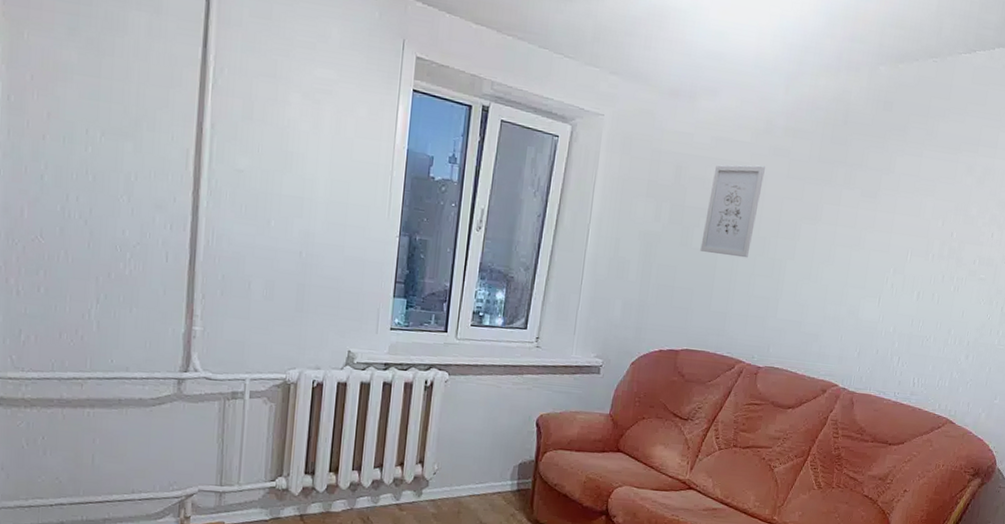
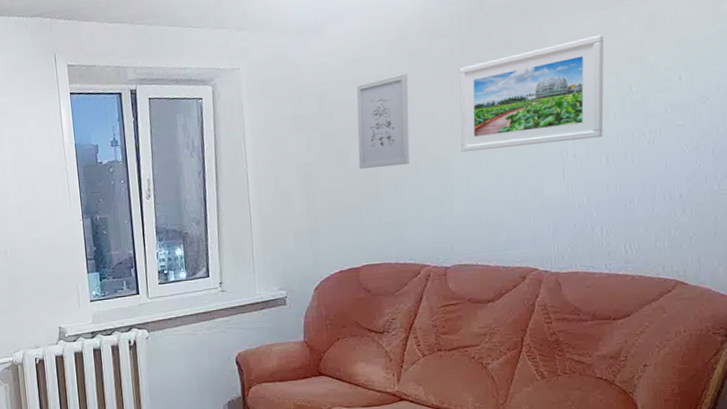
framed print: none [797,174,942,274] -> present [459,34,604,153]

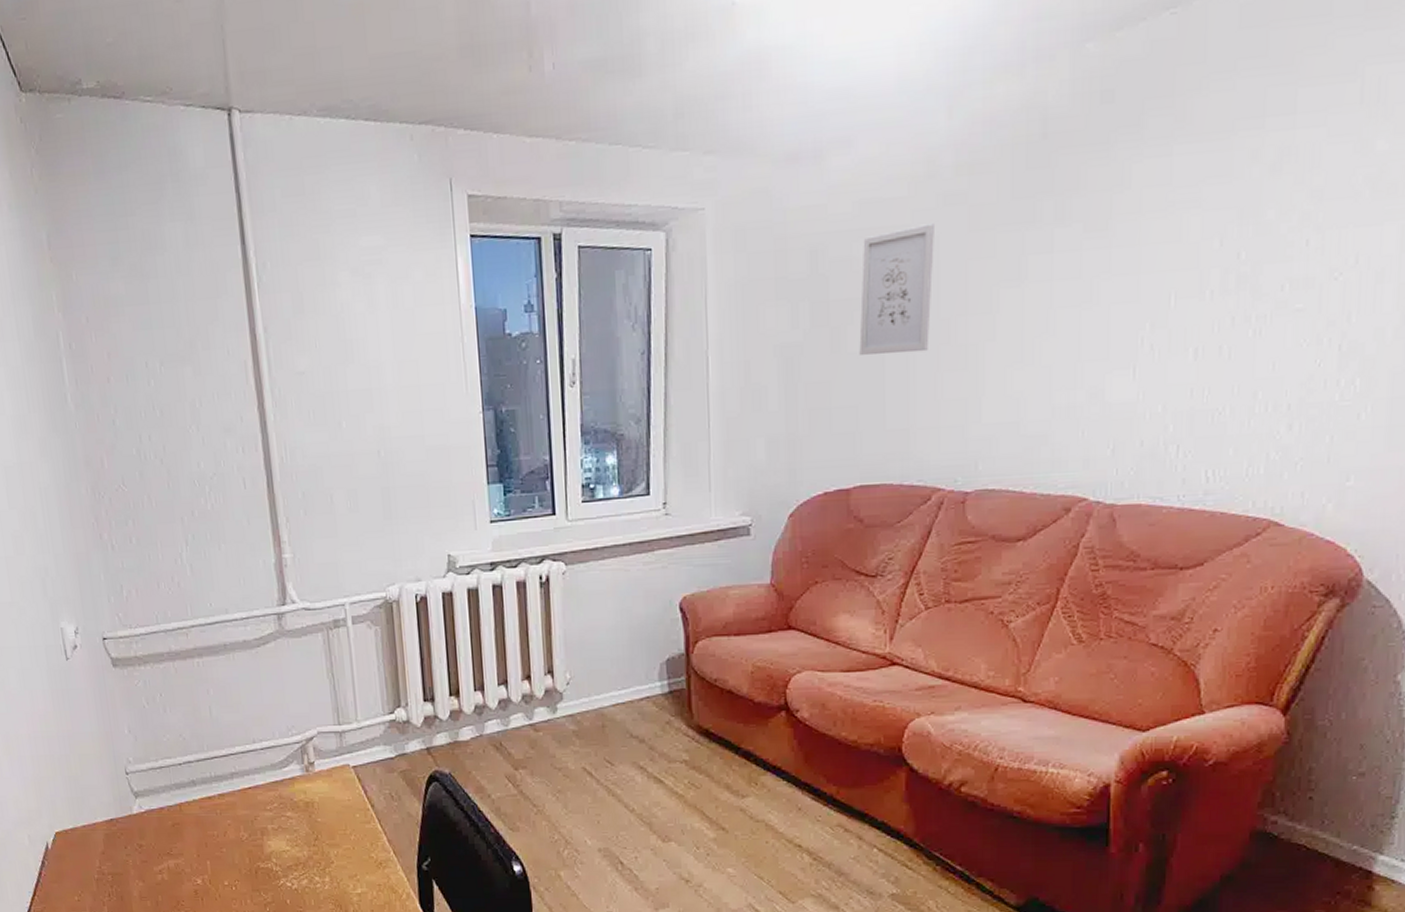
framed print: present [459,34,604,153] -> none [999,177,1210,337]

